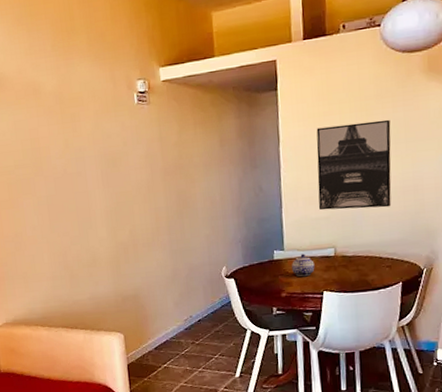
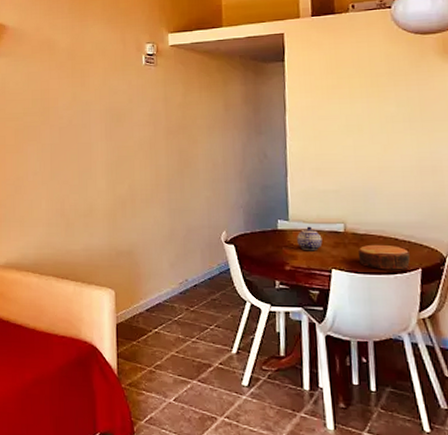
wall art: present [316,119,392,211] -> none [324,97,407,186]
bowl: none [346,263,393,287] -> present [358,244,411,270]

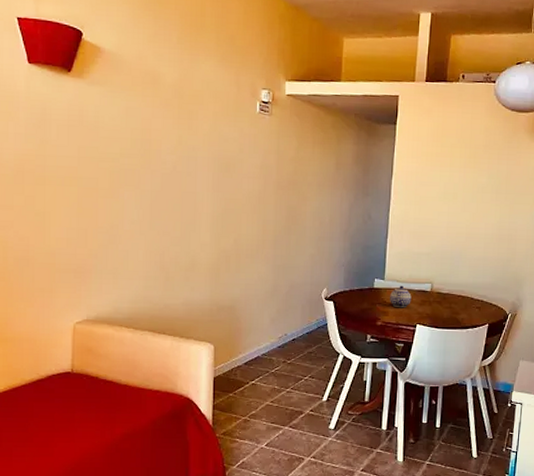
bowl: present [358,244,411,270] -> none [439,302,482,326]

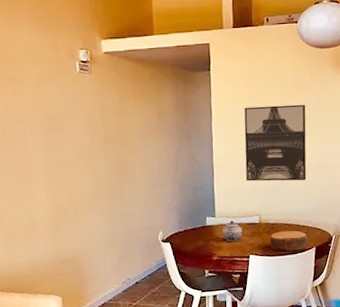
wall art: none [421,167,494,252] -> present [244,104,307,182]
bowl: none [439,302,482,326] -> present [269,230,308,251]

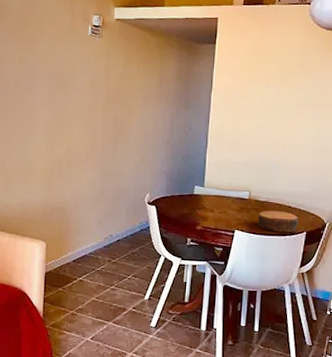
teapot: present [222,220,243,242] -> none [209,192,230,214]
wall art: present [244,104,307,182] -> none [239,82,311,162]

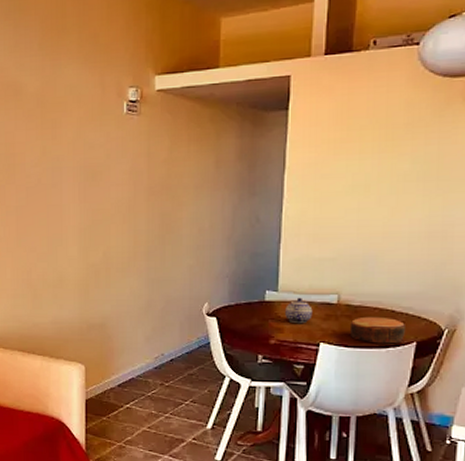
teapot: none [209,192,230,214] -> present [285,297,313,324]

